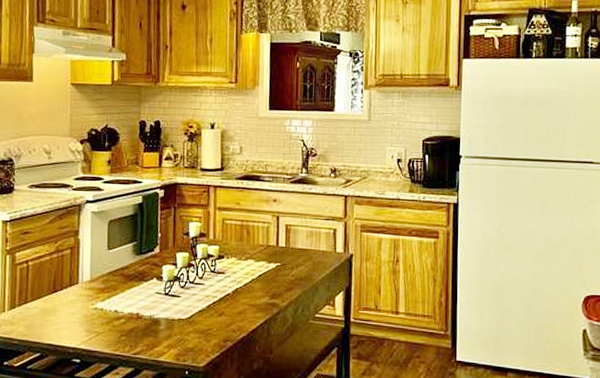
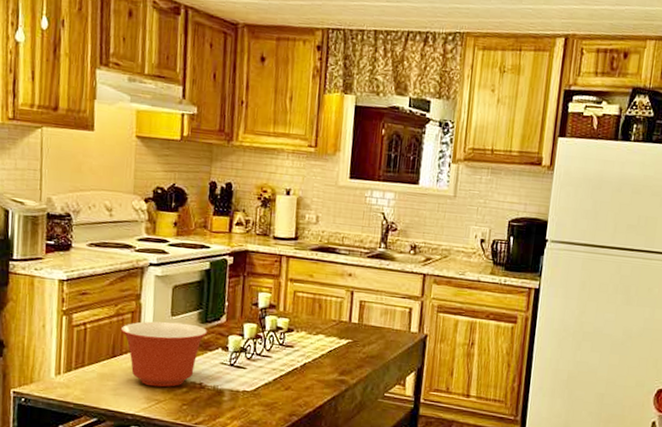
mixing bowl: none [60,255,143,320] -> present [120,321,208,387]

